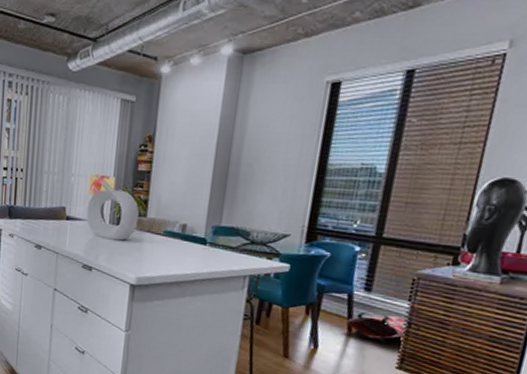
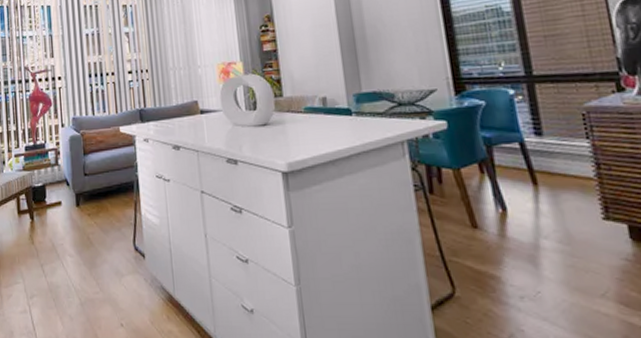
bag: present [346,311,408,343] -> none [528,157,600,192]

